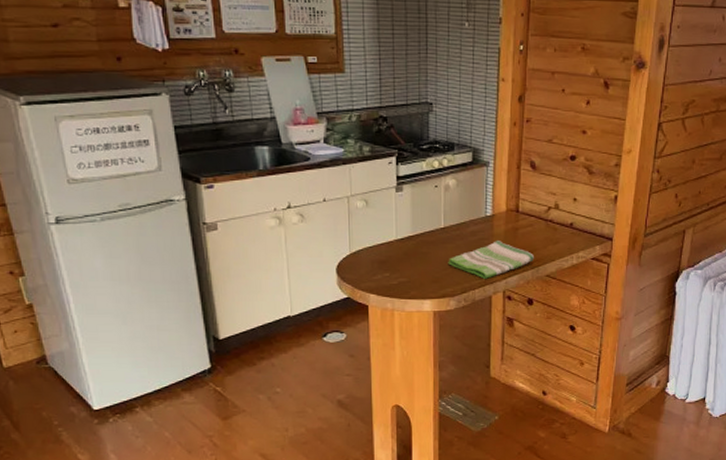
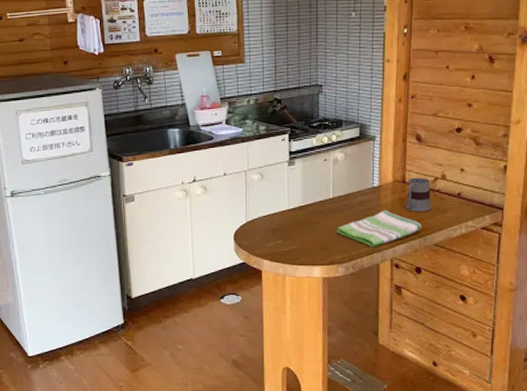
mug: none [518,206,544,242] -> present [405,177,431,211]

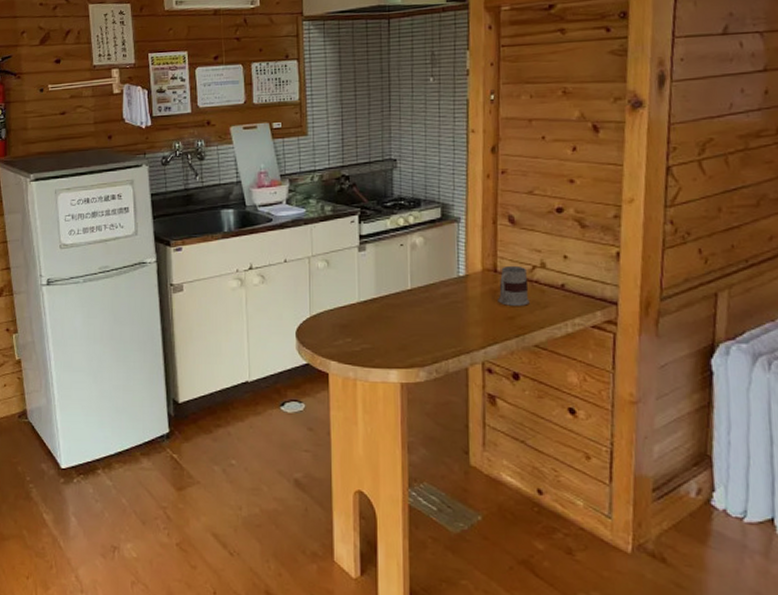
dish towel: present [336,210,421,247] -> none [416,304,518,348]

